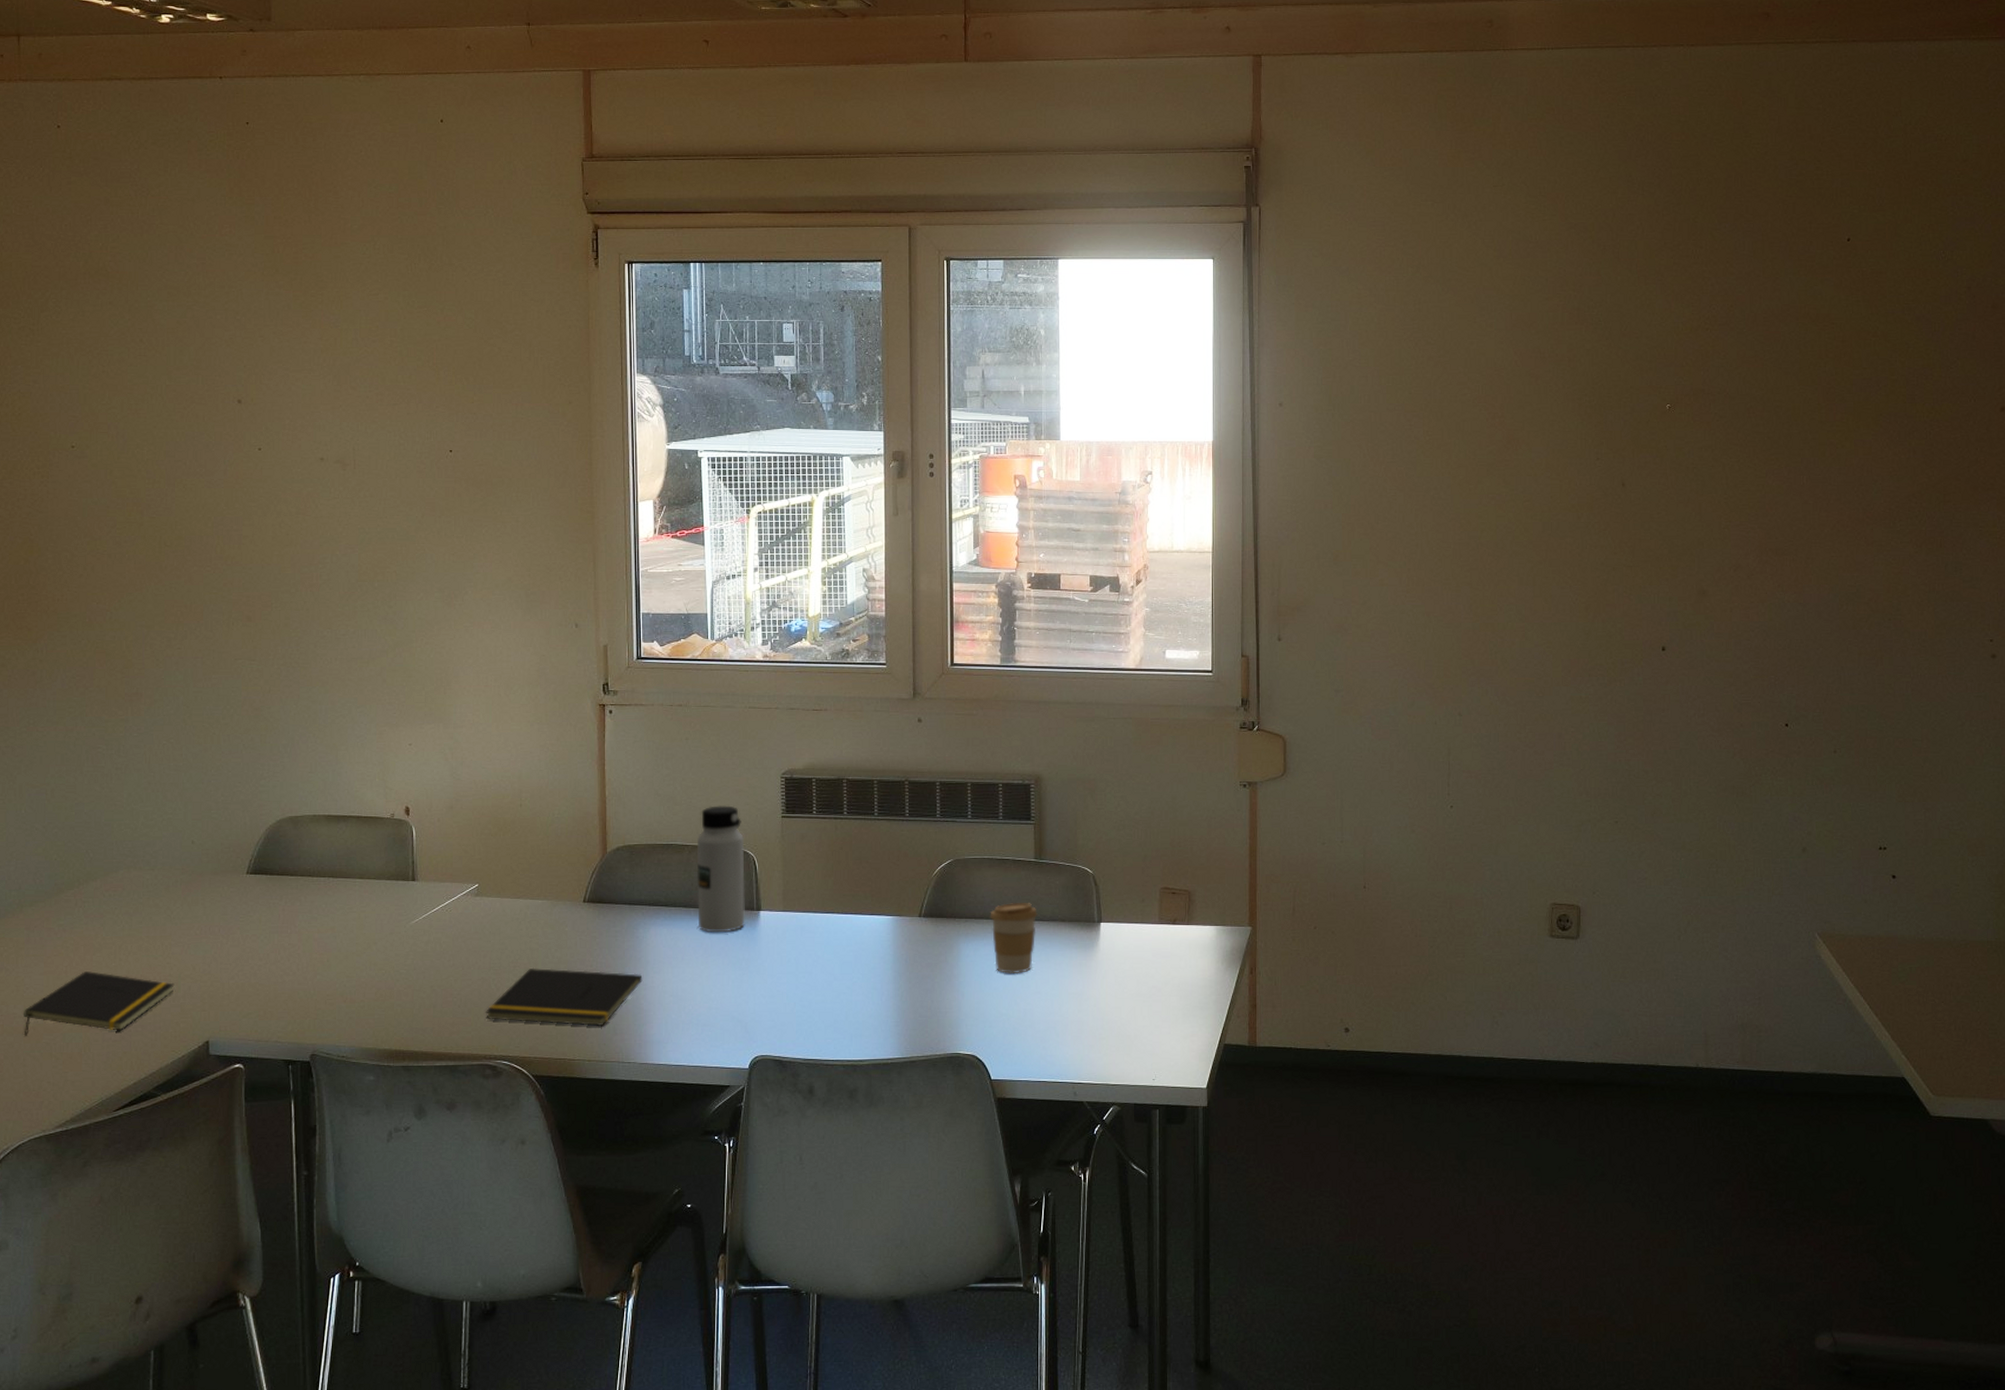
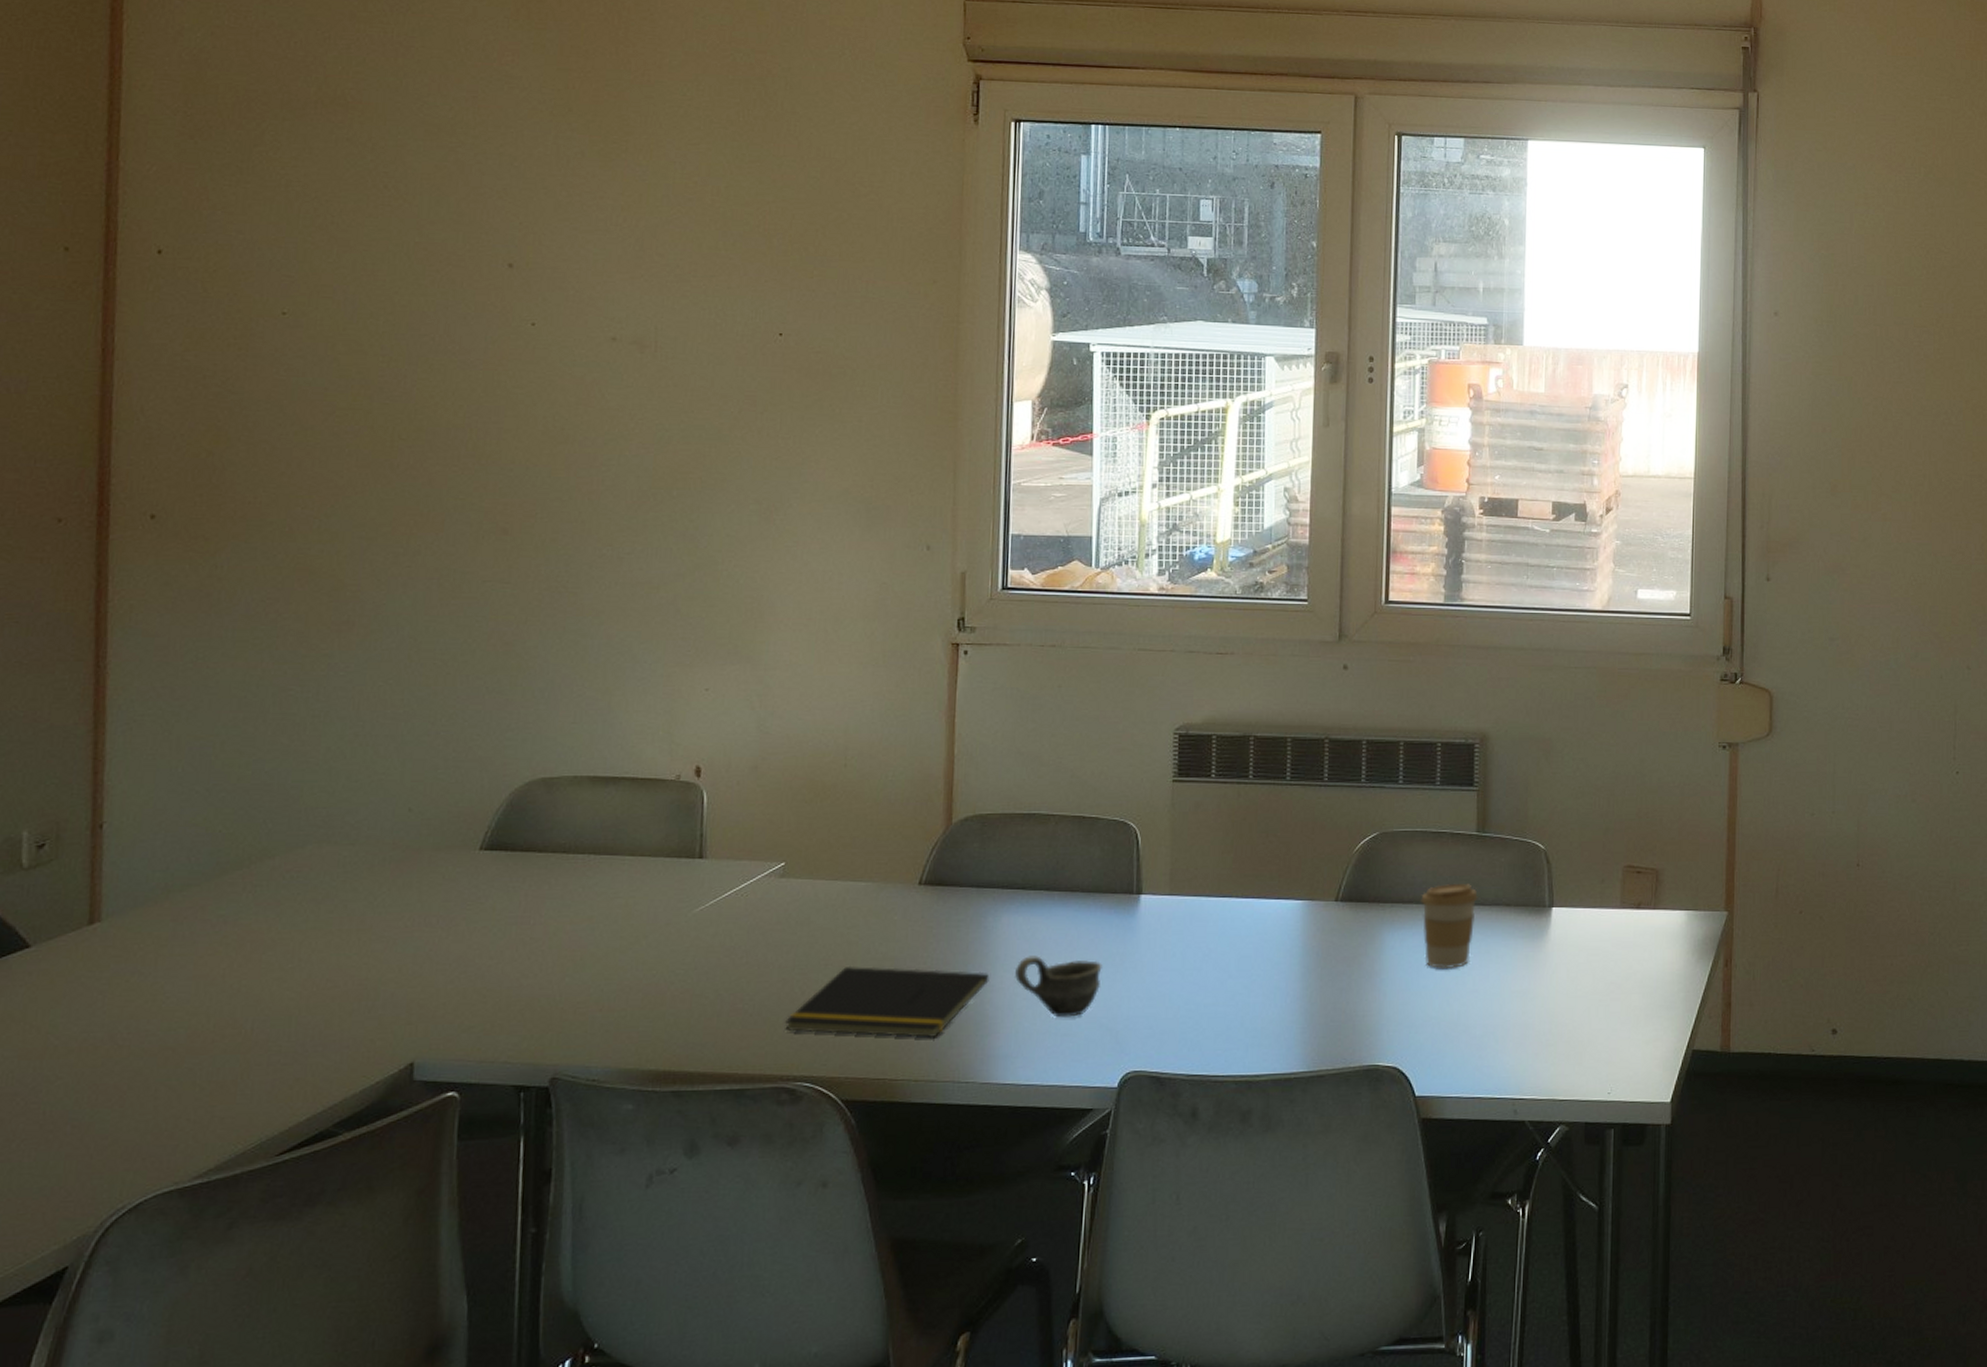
notepad: present [24,971,175,1036] -> none [159,975,372,1060]
cup: none [663,960,732,1011] -> present [1015,956,1102,1018]
water bottle: present [697,805,745,933] -> none [1062,767,1126,922]

